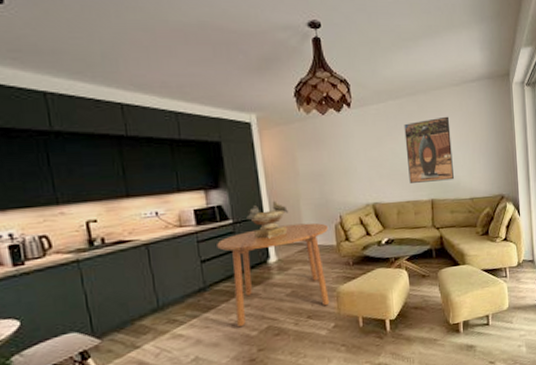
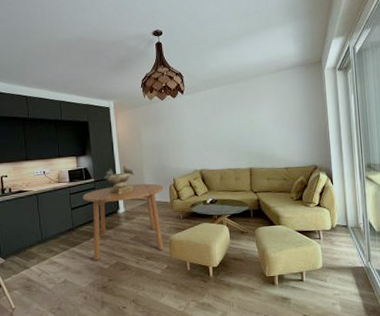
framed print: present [404,116,454,183] -> none [227,99,270,154]

